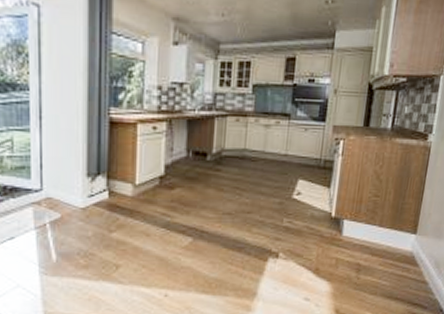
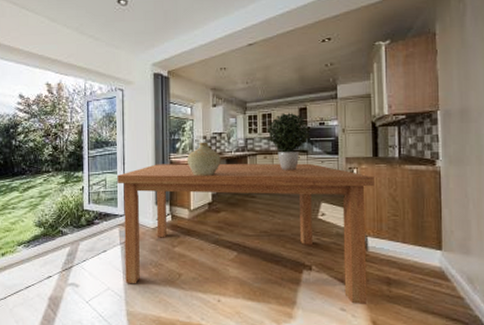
dining table: none [30,121,362,293] -> present [117,163,375,304]
ceramic jug: none [133,93,180,141] -> present [186,142,221,176]
potted plant: none [242,62,297,139] -> present [267,113,311,171]

